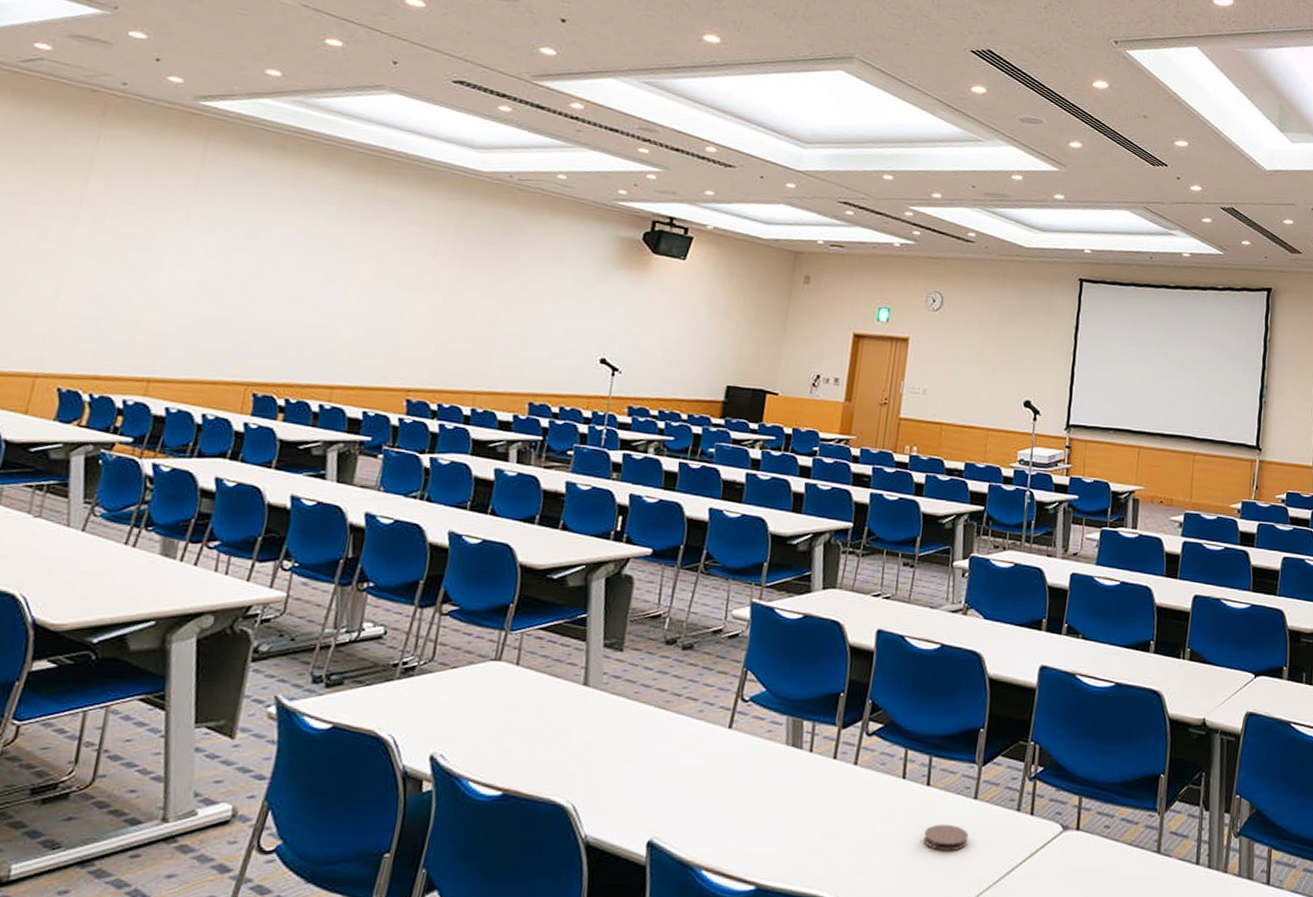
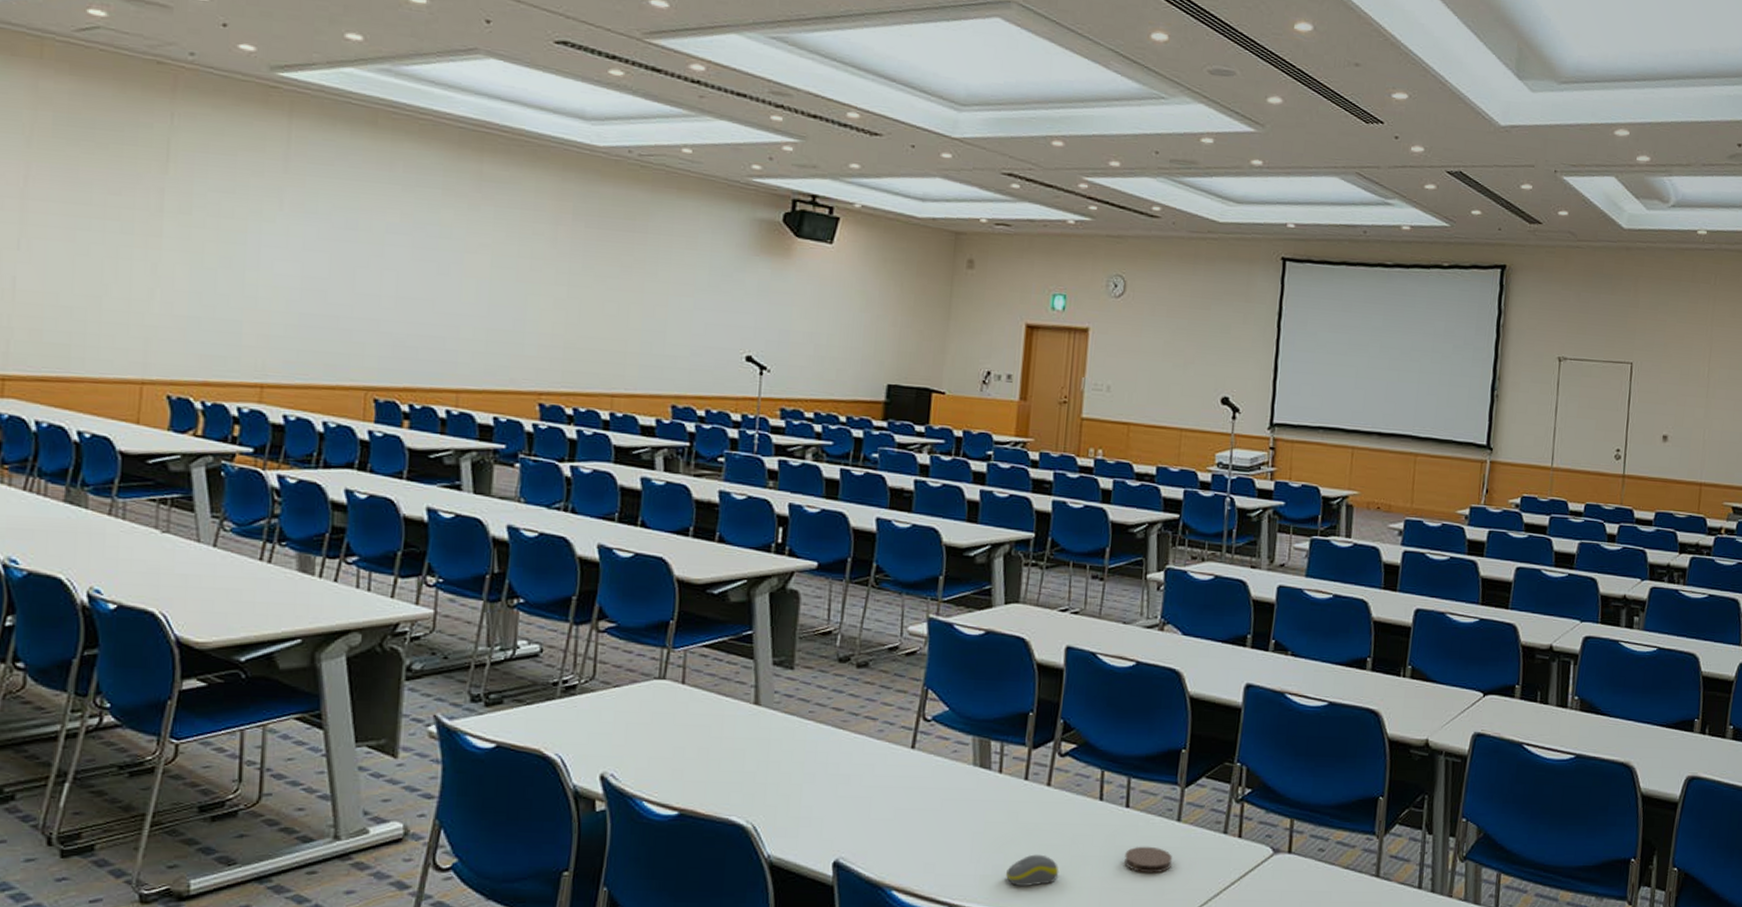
computer mouse: none [810,833,862,865] -> present [1005,854,1059,886]

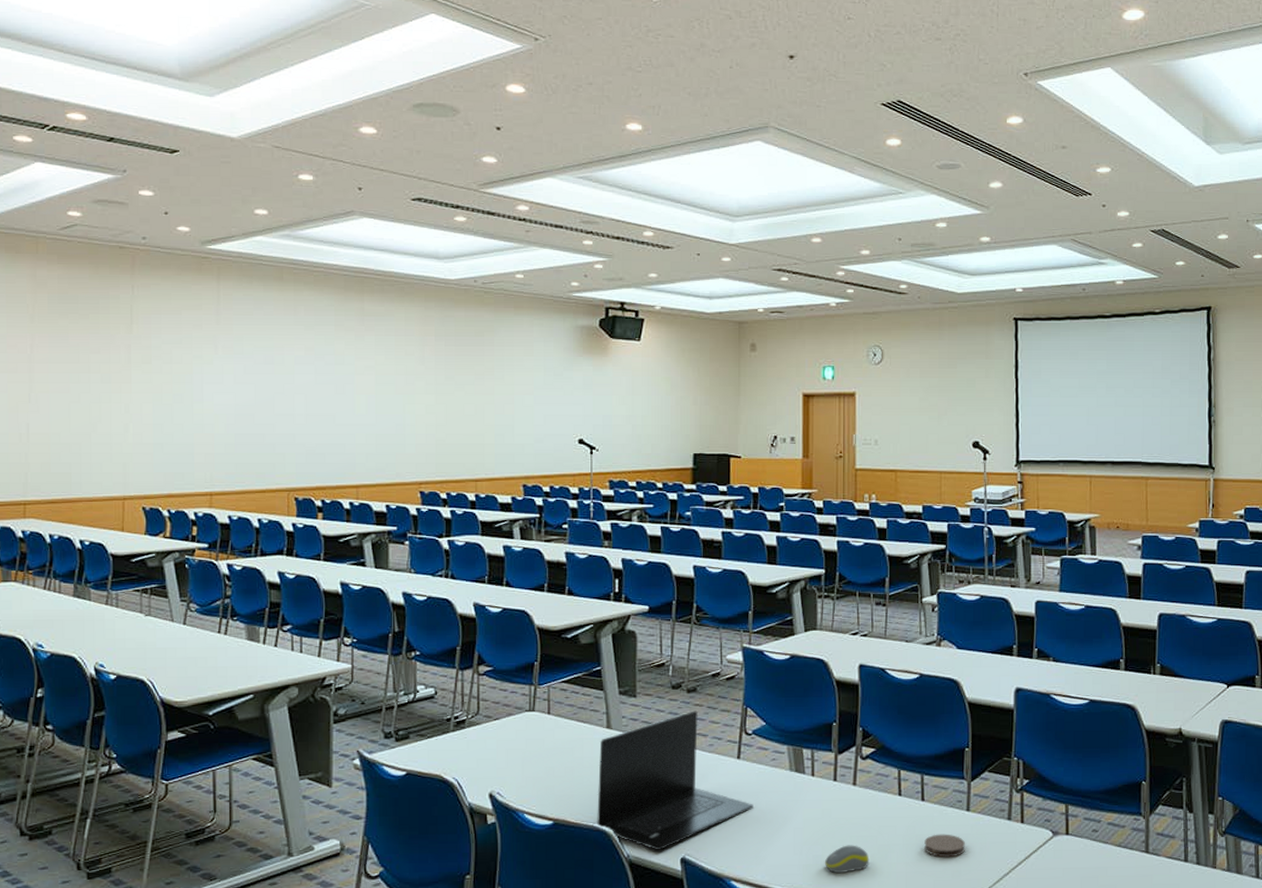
laptop: none [732,689,927,852] -> present [596,710,753,851]

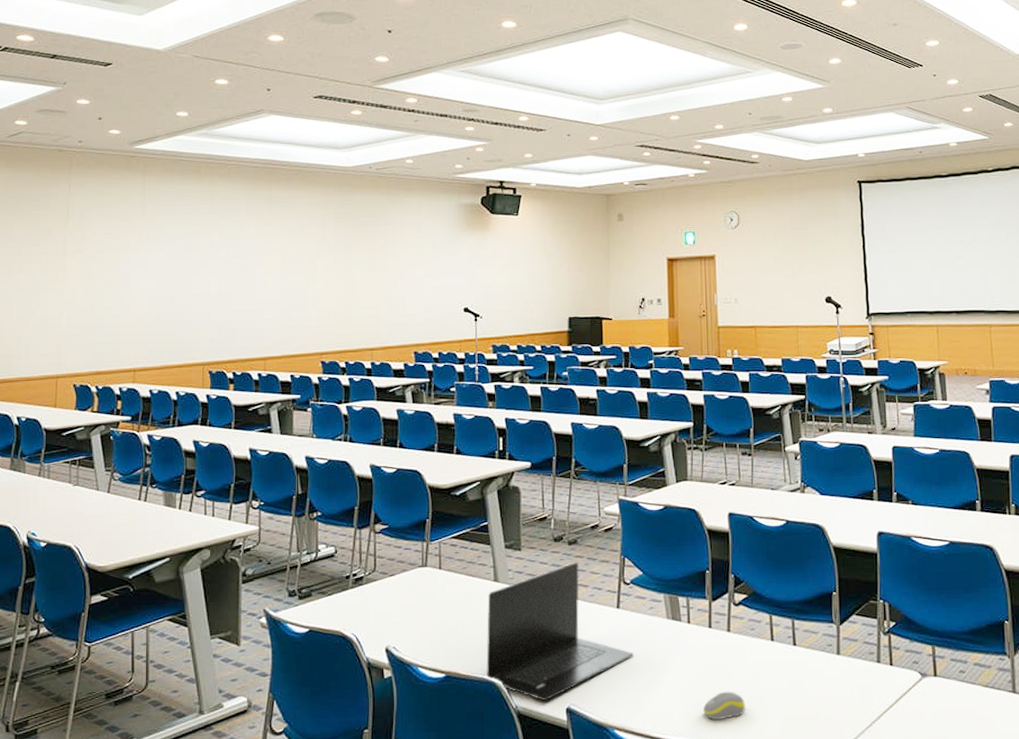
coaster: present [924,834,965,858] -> none [798,678,837,702]

